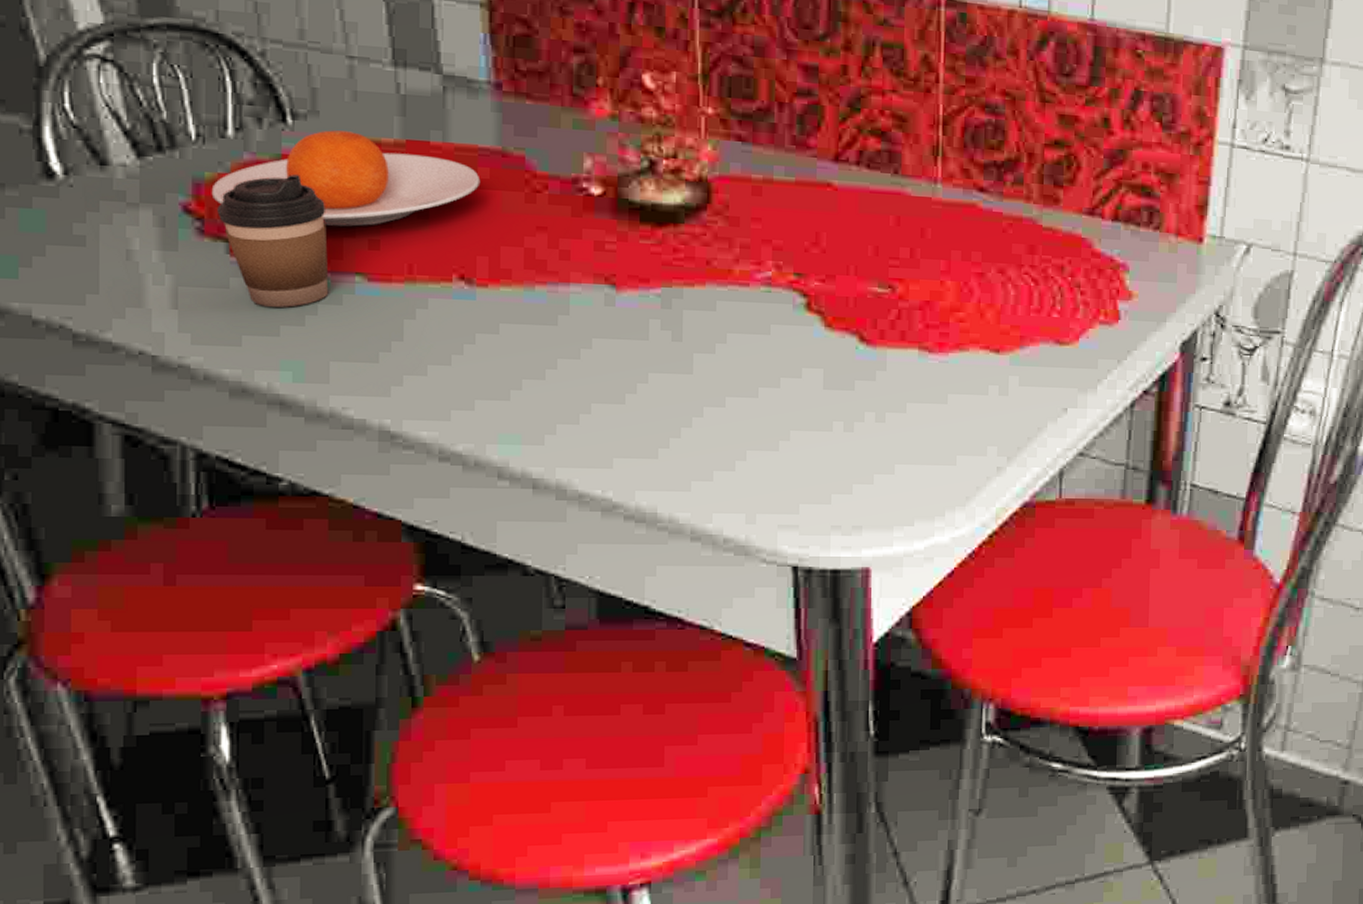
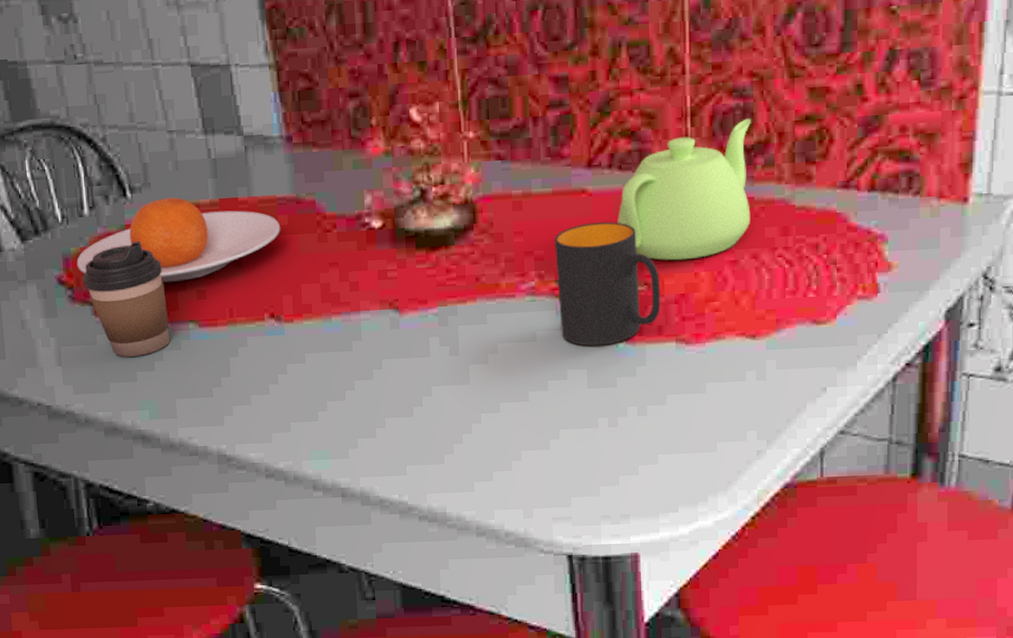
mug: none [795,217,905,346] -> present [554,221,661,346]
teapot: none [864,135,1002,267] -> present [618,118,751,261]

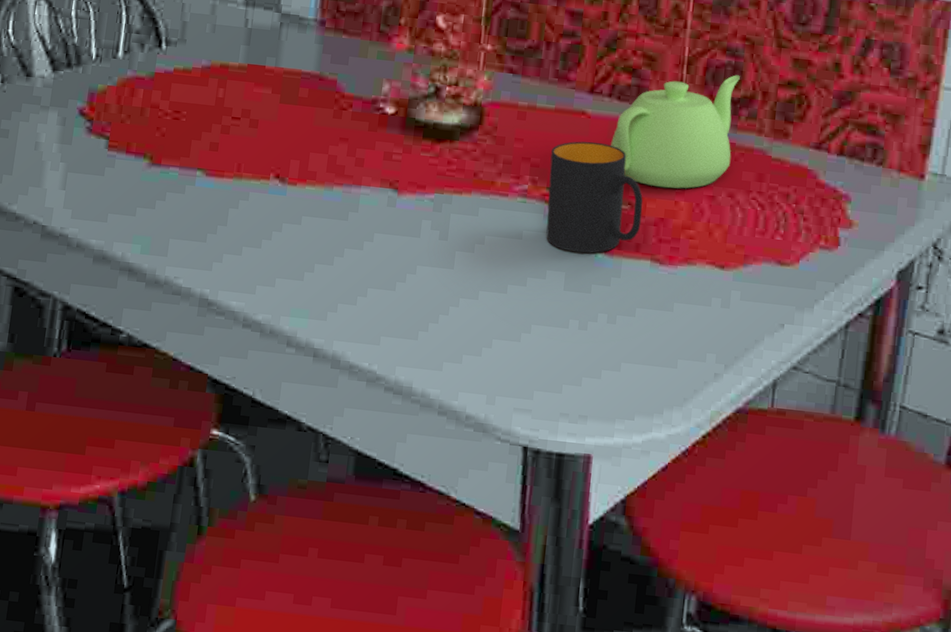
plate: present [76,197,281,282] -> none [100,54,301,132]
coffee cup: present [82,240,171,357] -> none [103,88,182,193]

